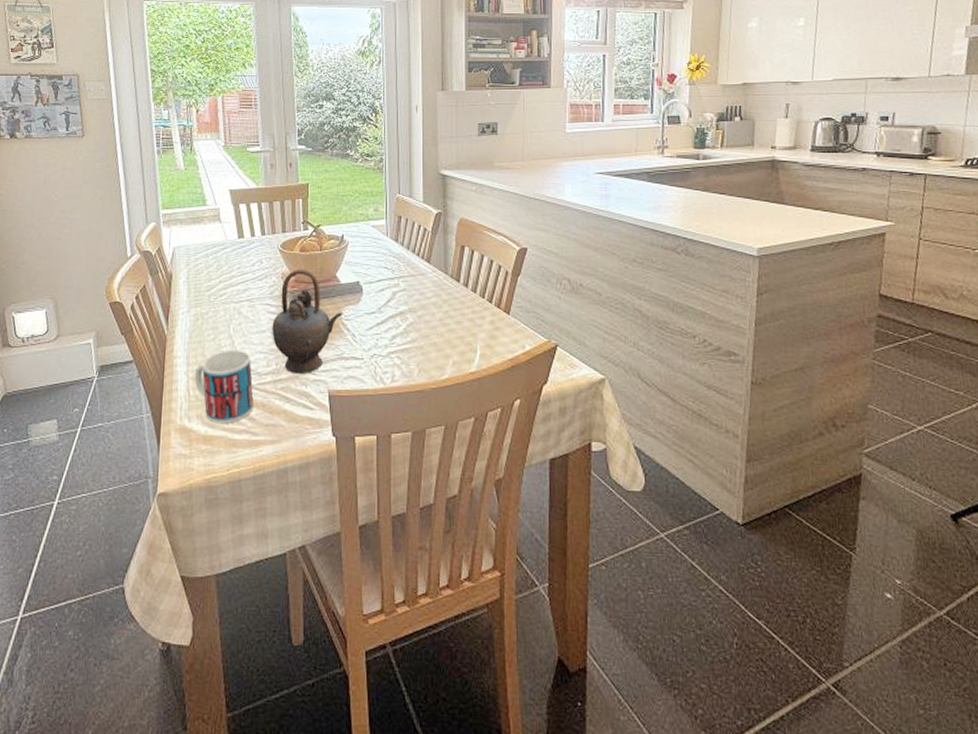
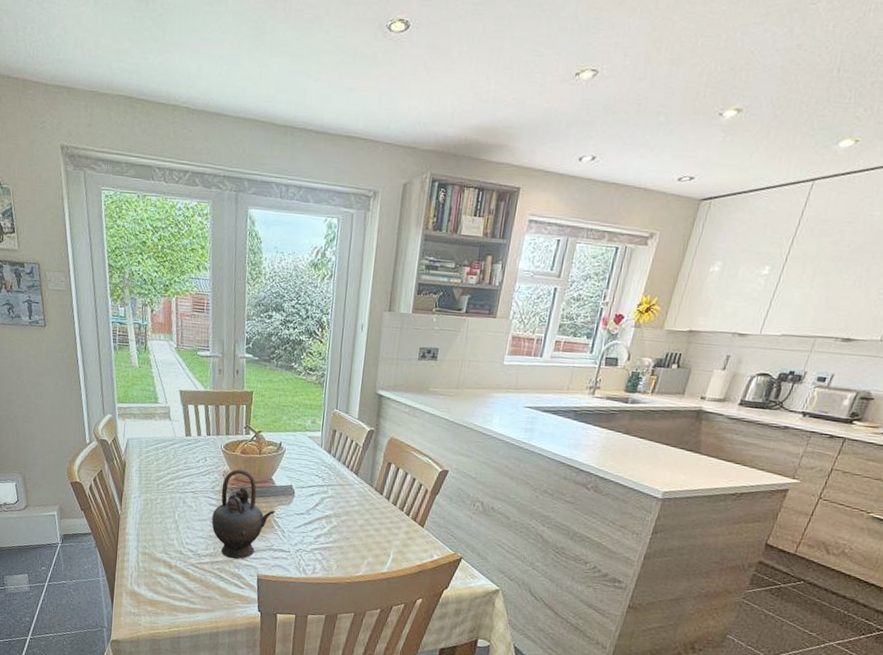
mug: present [194,349,254,423] -> none [143,532,193,592]

